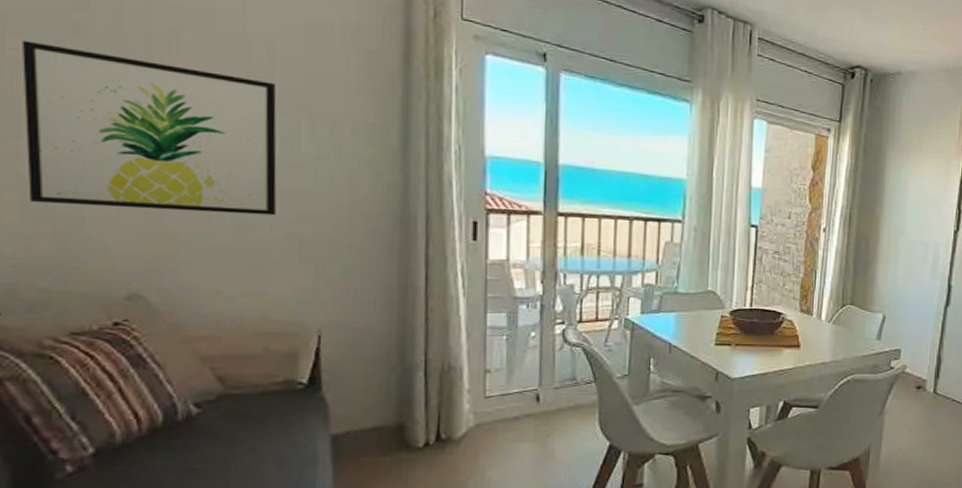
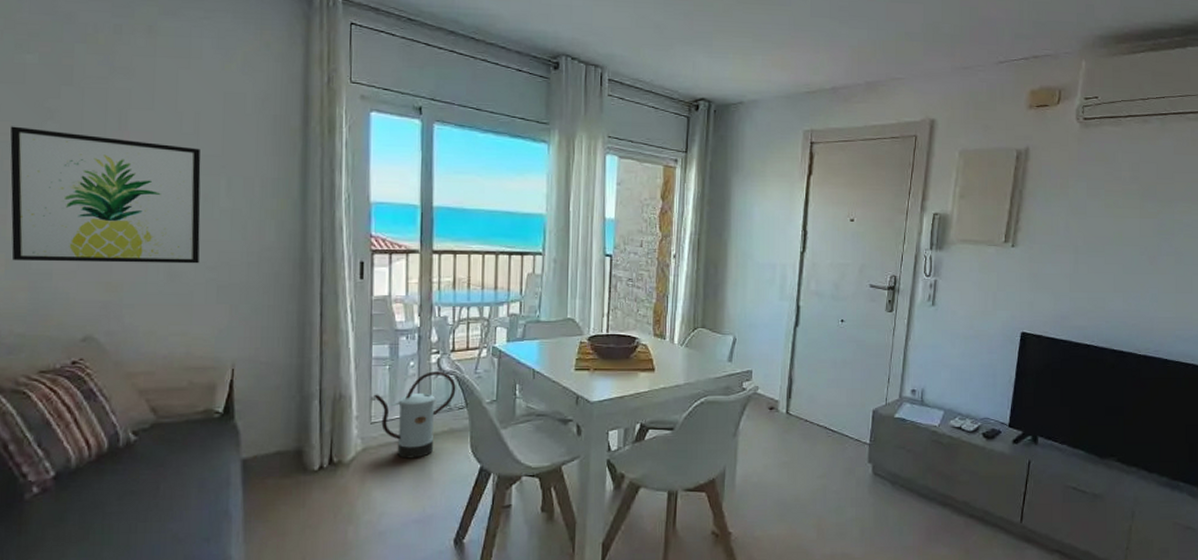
watering can: none [489,343,583,435] -> present [374,371,456,459]

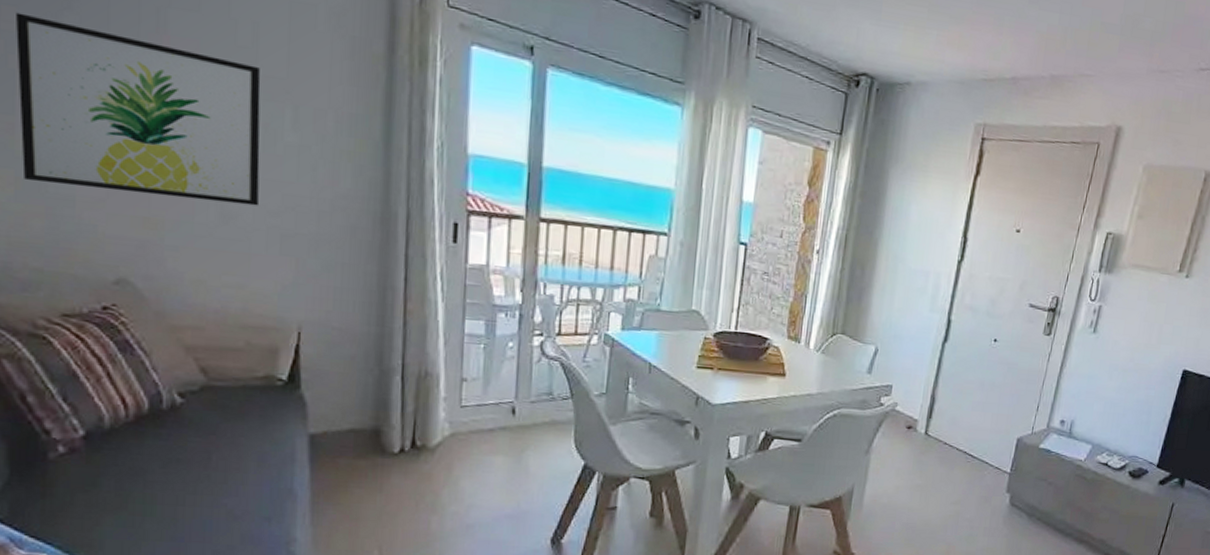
watering can: present [374,371,456,459] -> none [465,355,561,449]

